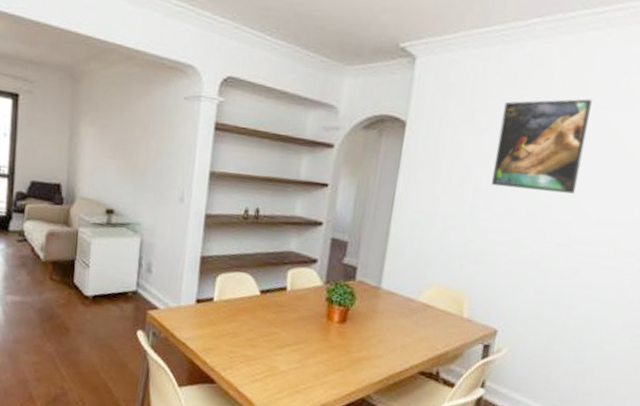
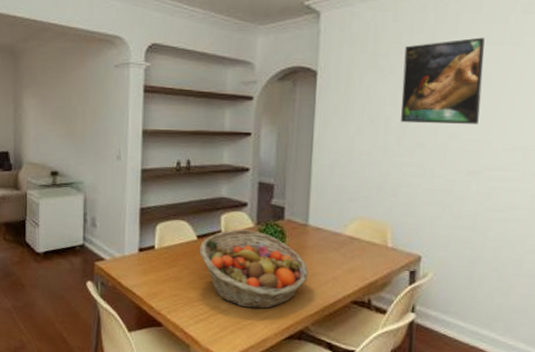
fruit basket: none [261,286,377,374] -> present [200,229,309,309]

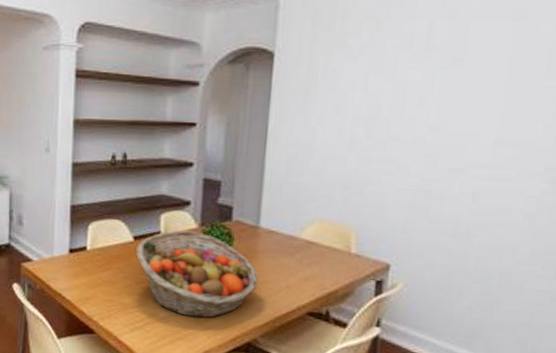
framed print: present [401,37,485,124] -> none [372,11,478,114]

